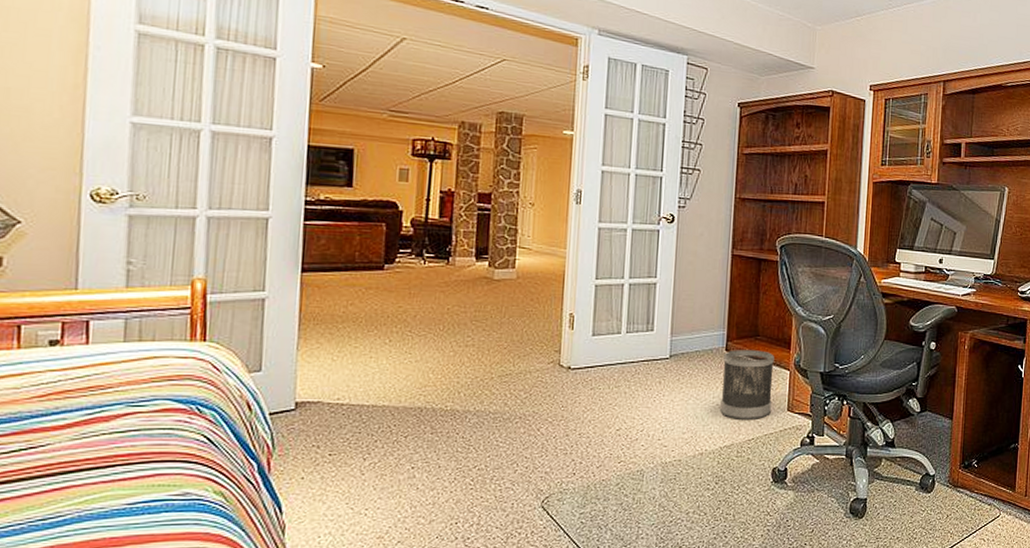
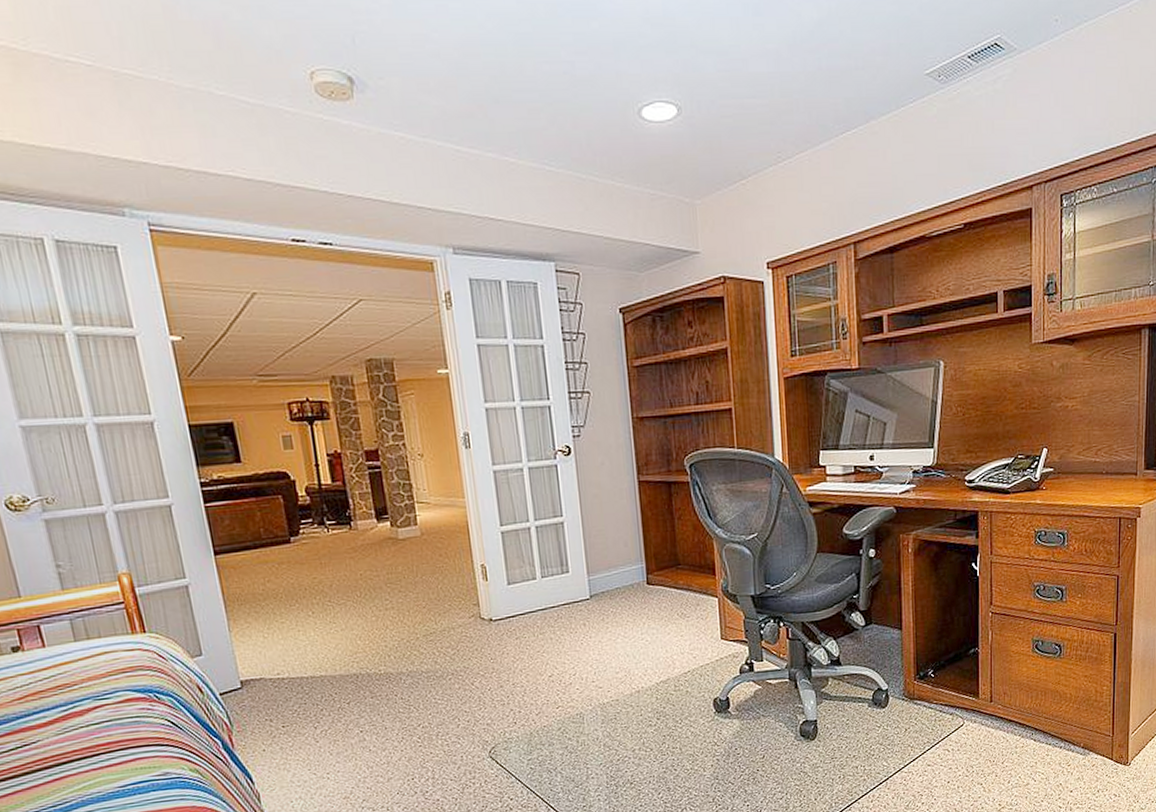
wastebasket: present [720,350,774,419] -> none [646,580,704,654]

